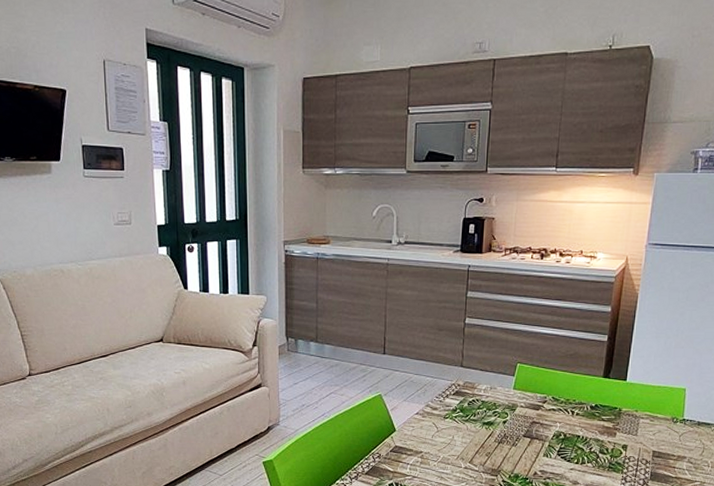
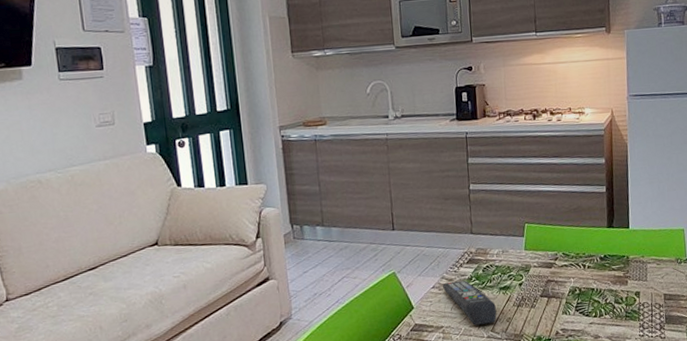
remote control: none [427,410,477,455] -> present [443,280,497,325]

